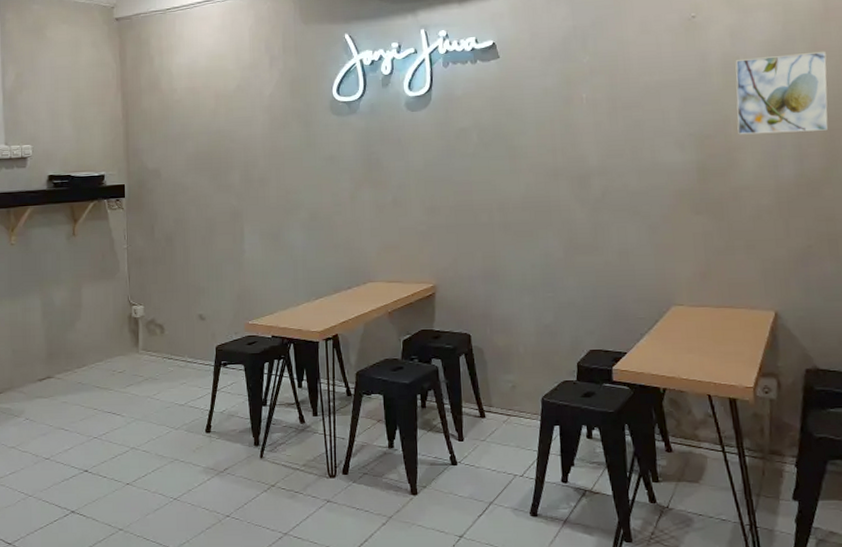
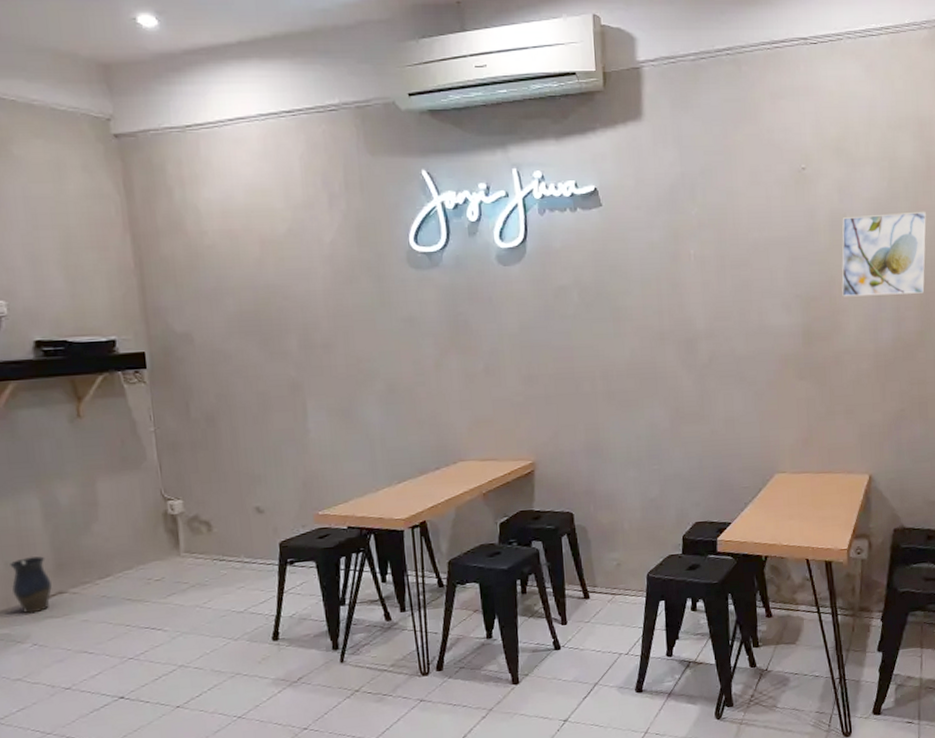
vase: none [16,346,43,393] -> present [10,556,52,614]

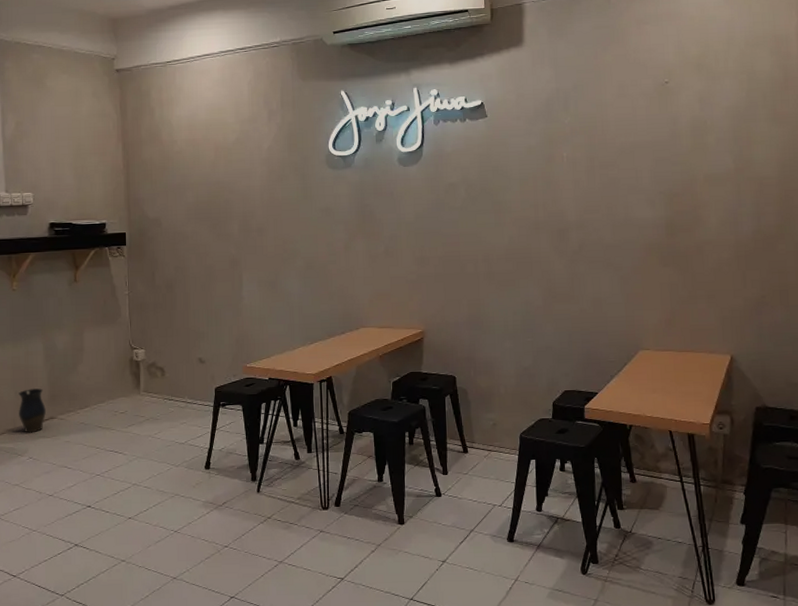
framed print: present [841,211,926,297] -> none [702,117,785,194]

